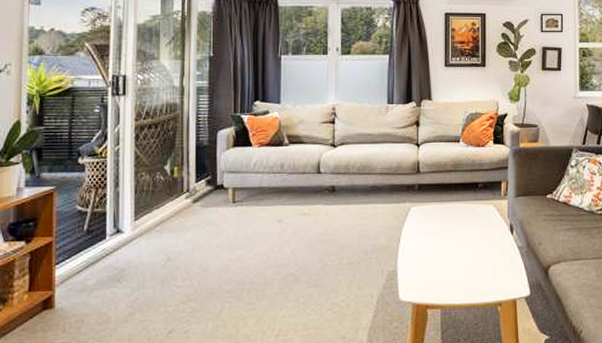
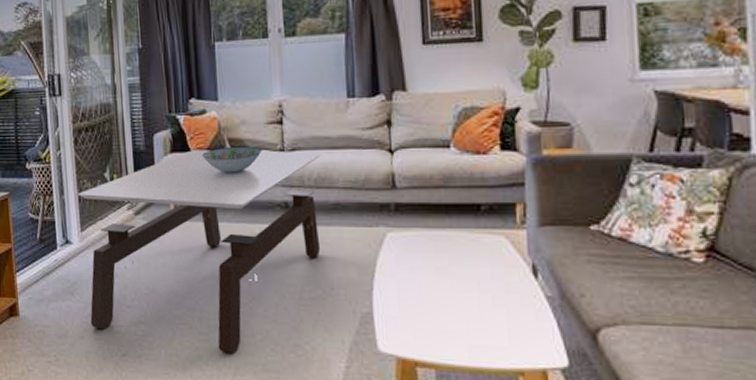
coffee table: none [133,144,365,318] -> present [77,150,322,353]
decorative bowl: none [262,141,316,164] -> present [201,146,262,173]

